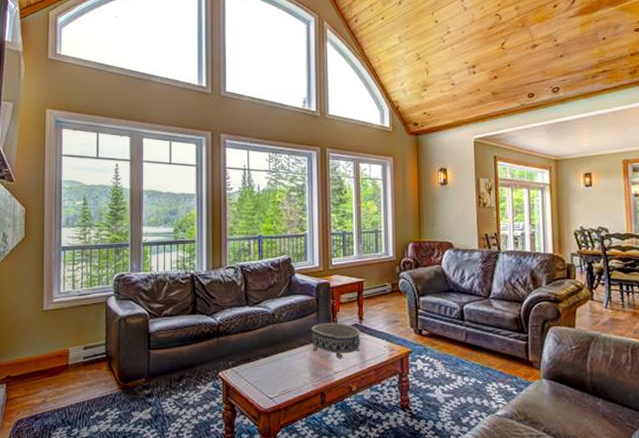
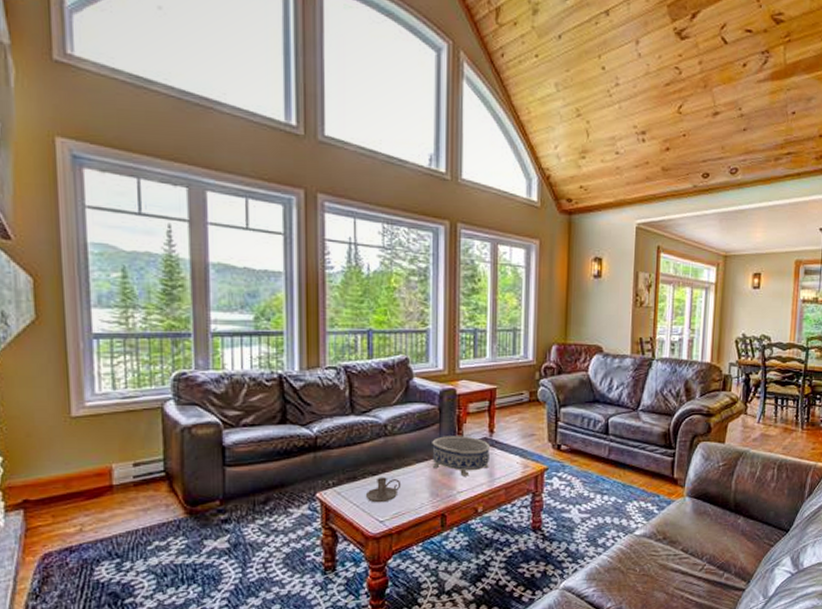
candle holder: none [258,358,287,382] -> present [365,477,402,503]

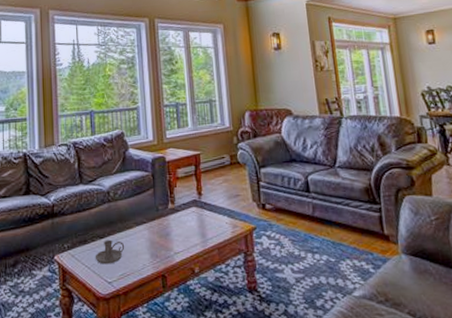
decorative bowl: present [432,436,491,477] -> none [148,199,201,238]

